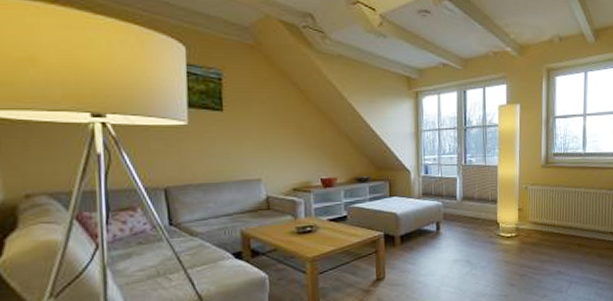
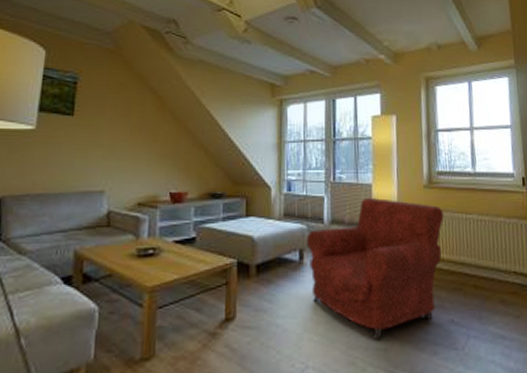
armchair: none [442,176,557,289] -> present [306,197,444,340]

